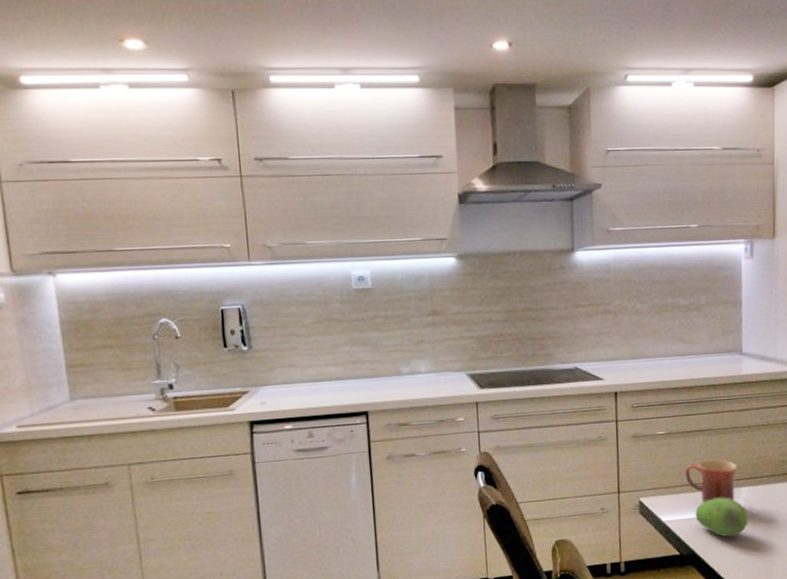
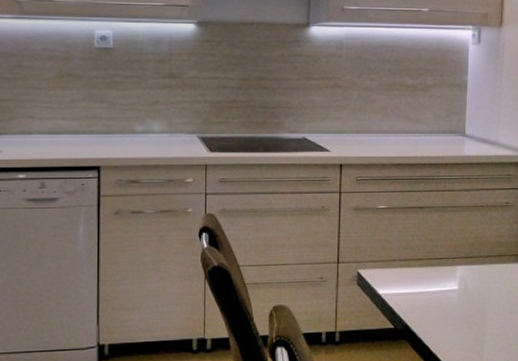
mug: present [685,459,738,503] -> none [403,236,455,279]
fruit: present [695,497,748,537] -> none [411,274,462,314]

